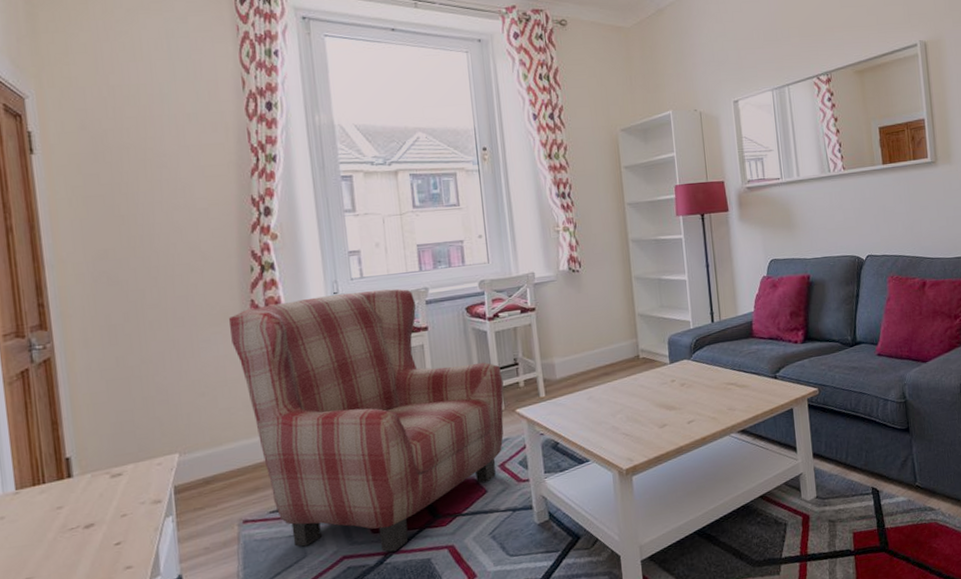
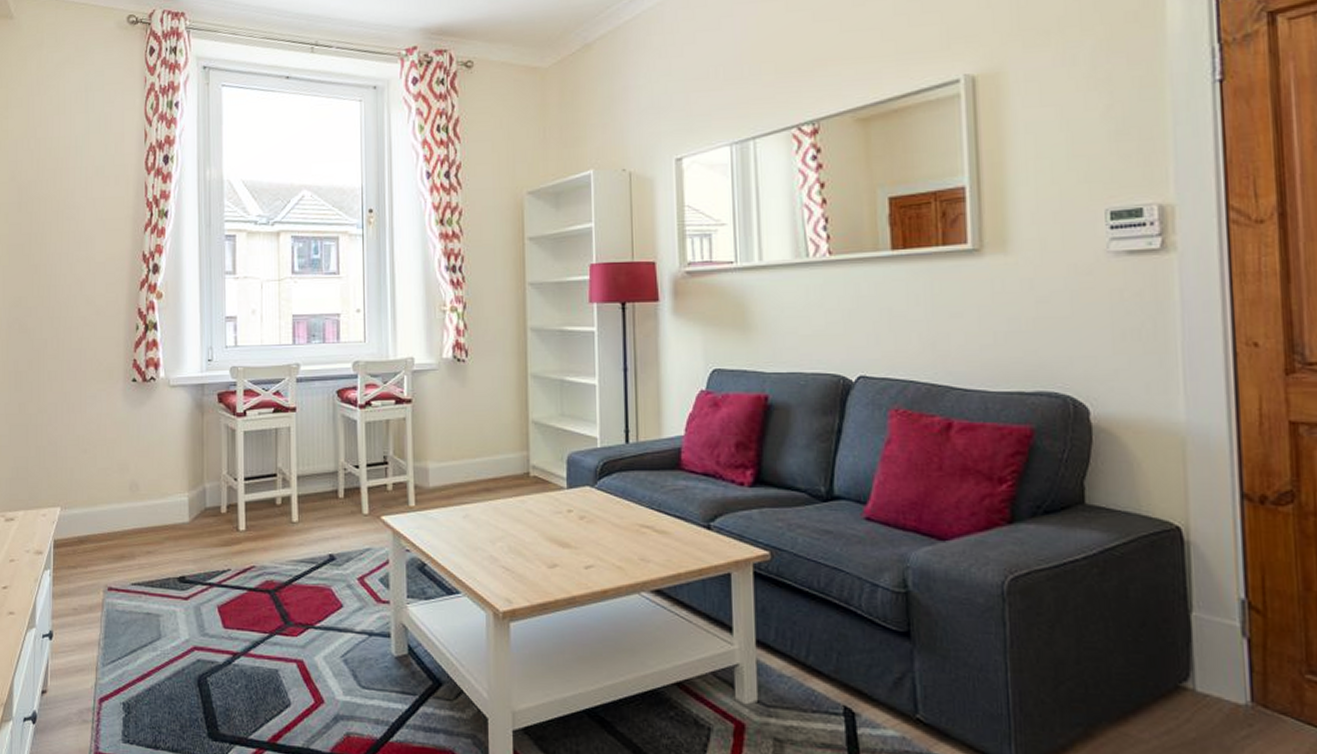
armchair: present [229,288,504,552] -> none [114,360,370,654]

